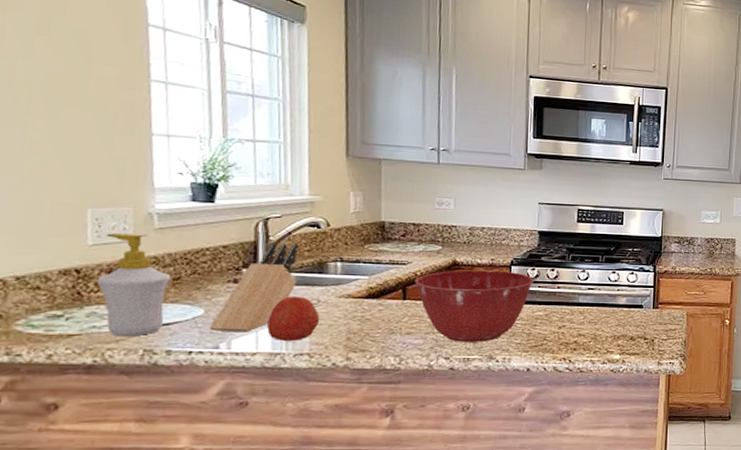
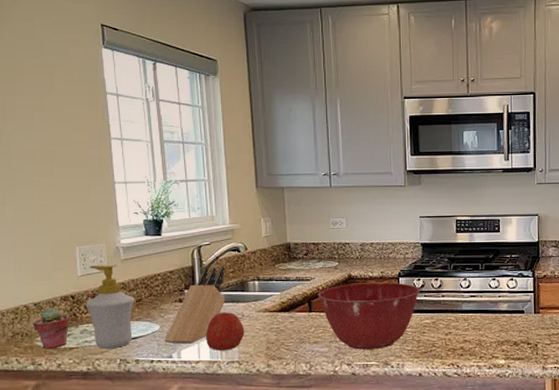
potted succulent: none [11,283,72,336] -> present [32,308,70,349]

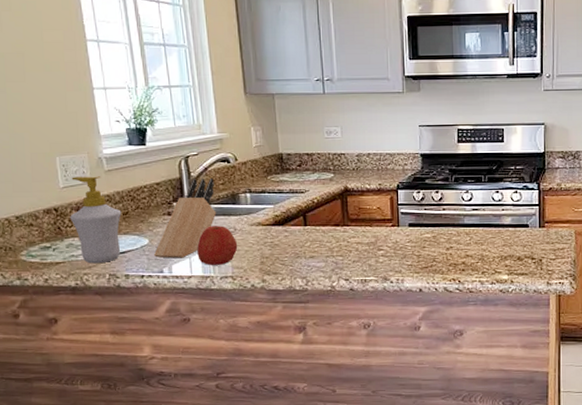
potted succulent: present [32,308,70,349] -> none [15,221,55,264]
mixing bowl: present [318,282,420,350] -> none [313,195,420,265]

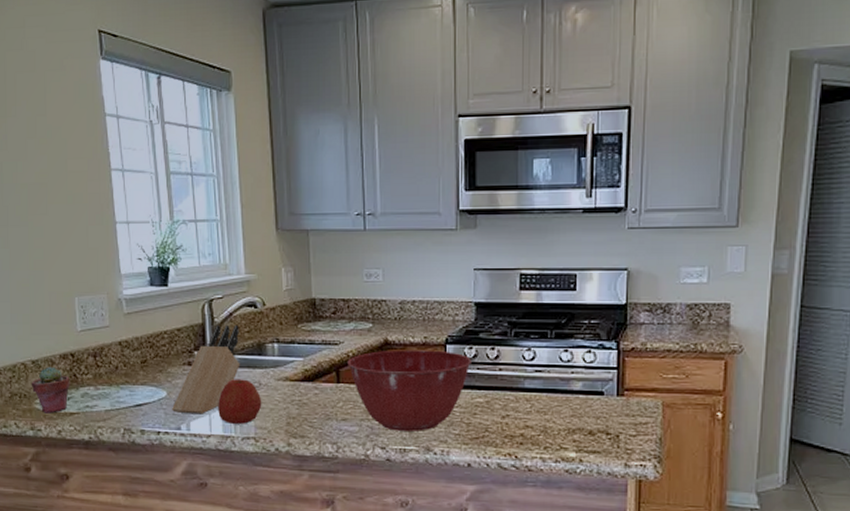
potted succulent: none [15,221,55,264] -> present [31,366,70,414]
soap bottle: present [70,176,122,264] -> none [86,319,139,417]
mixing bowl: none [313,195,420,265] -> present [348,350,471,431]

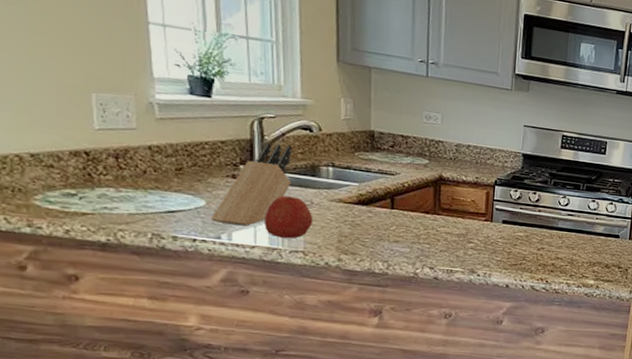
potted succulent: present [31,366,70,414] -> none [28,162,83,212]
mixing bowl: present [348,350,471,431] -> none [403,185,516,256]

